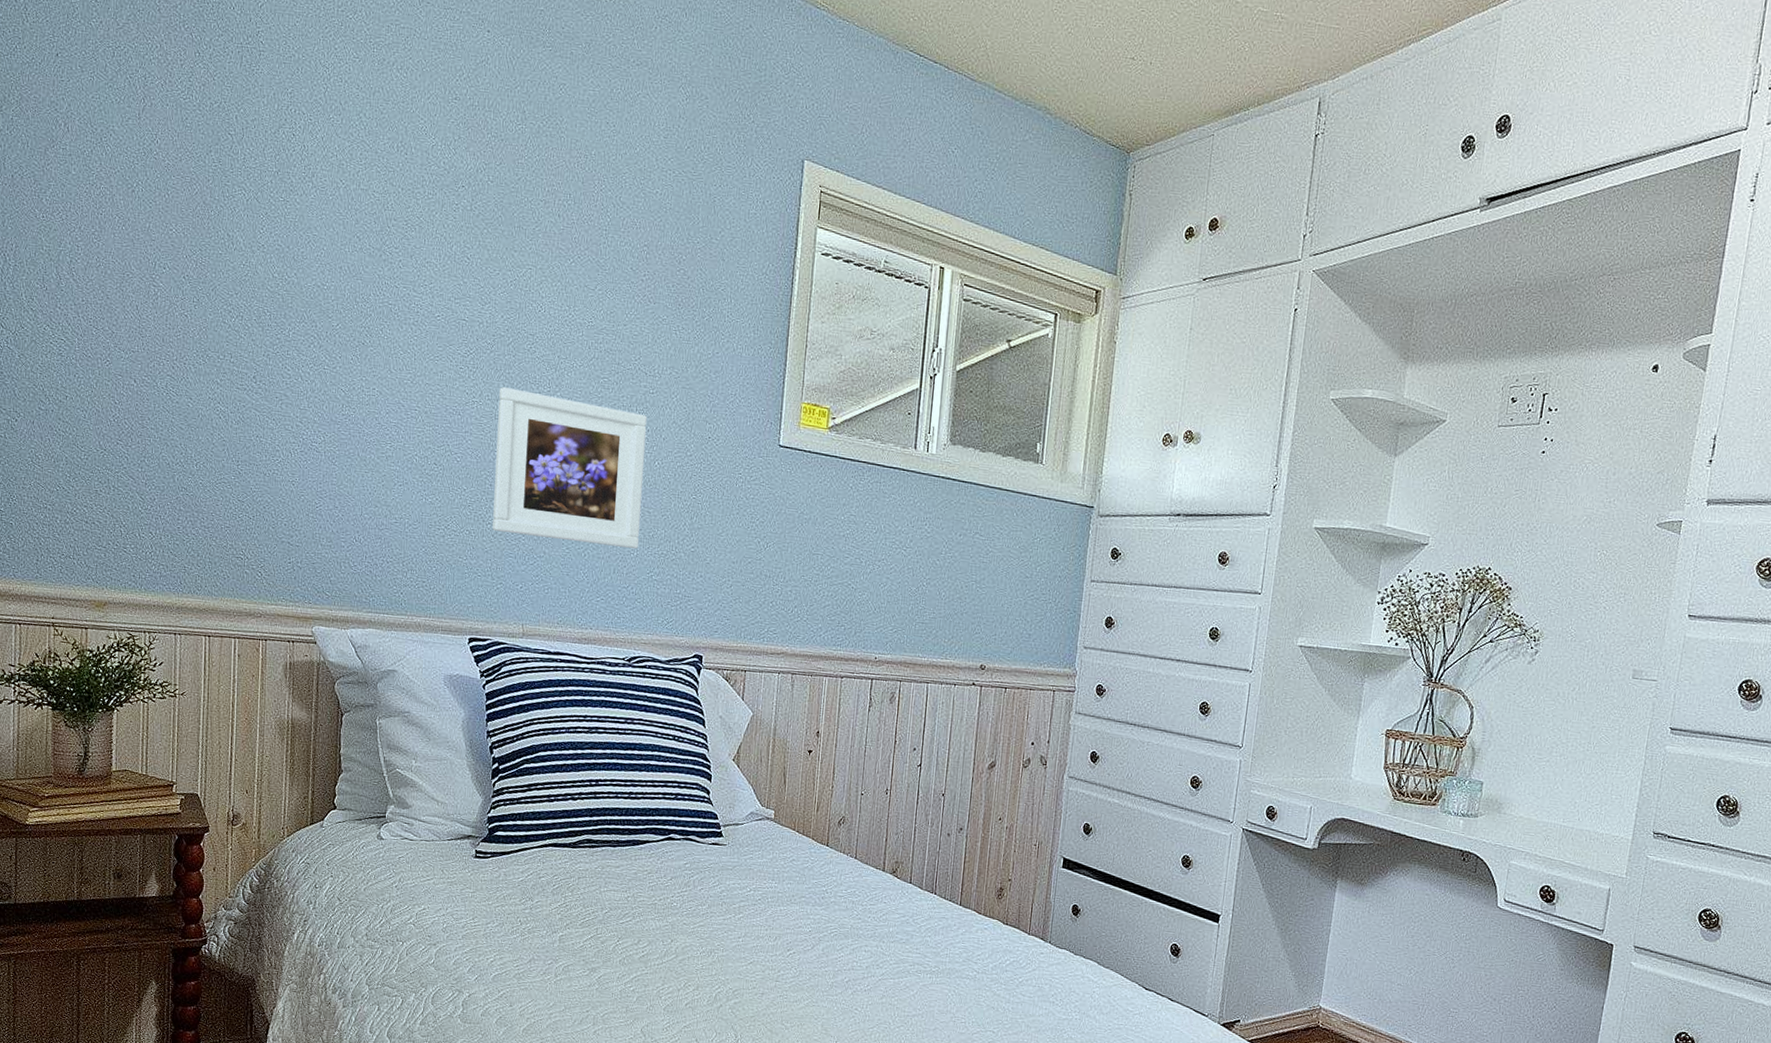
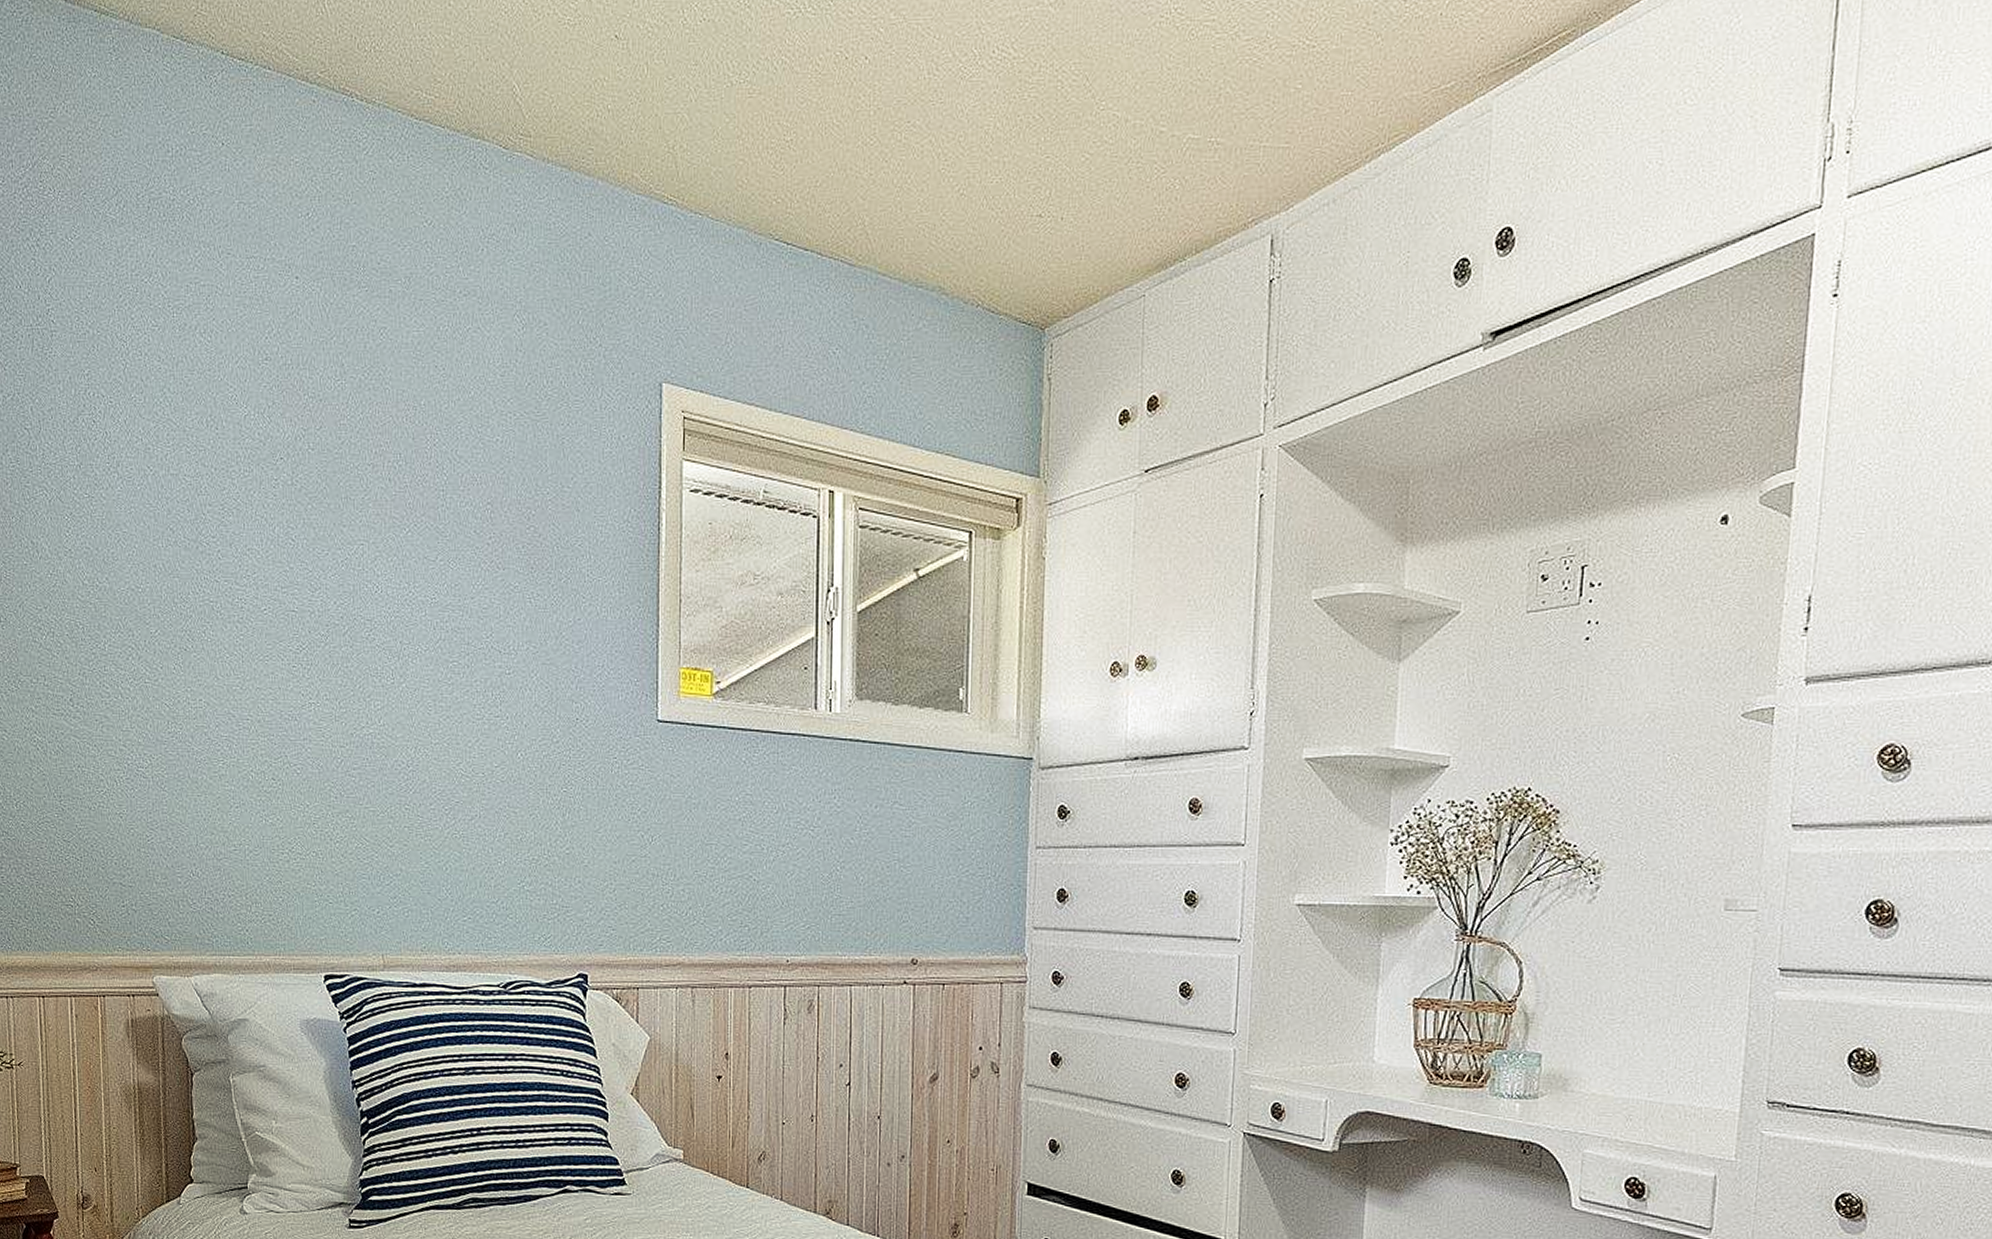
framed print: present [492,387,648,549] -> none [338,684,507,857]

